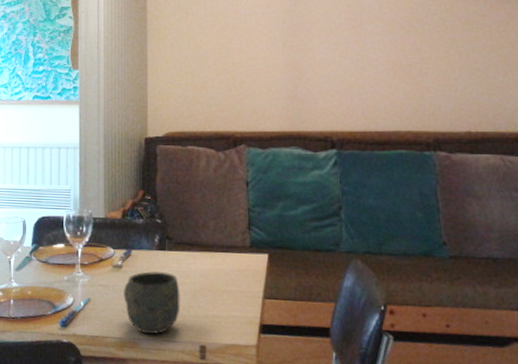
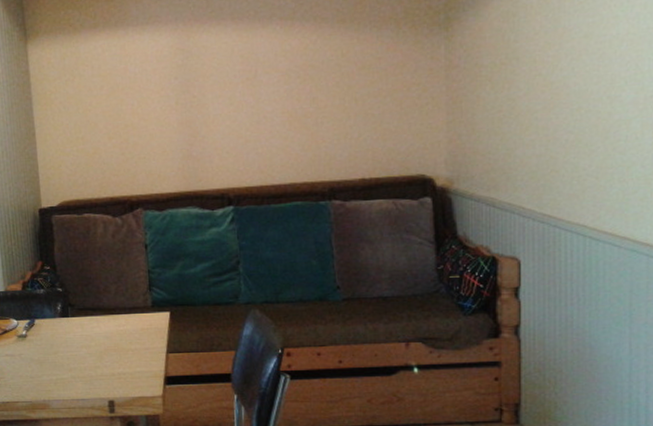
mug: present [124,271,180,335] -> none [30,337,87,396]

